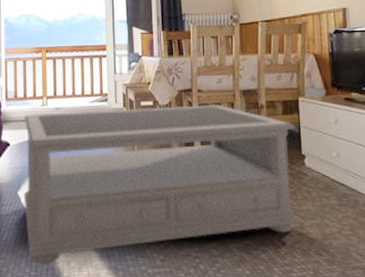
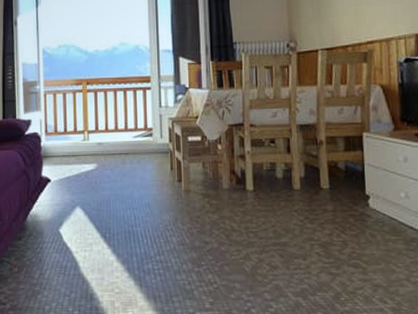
coffee table: present [23,104,302,264] -> none [65,140,365,303]

